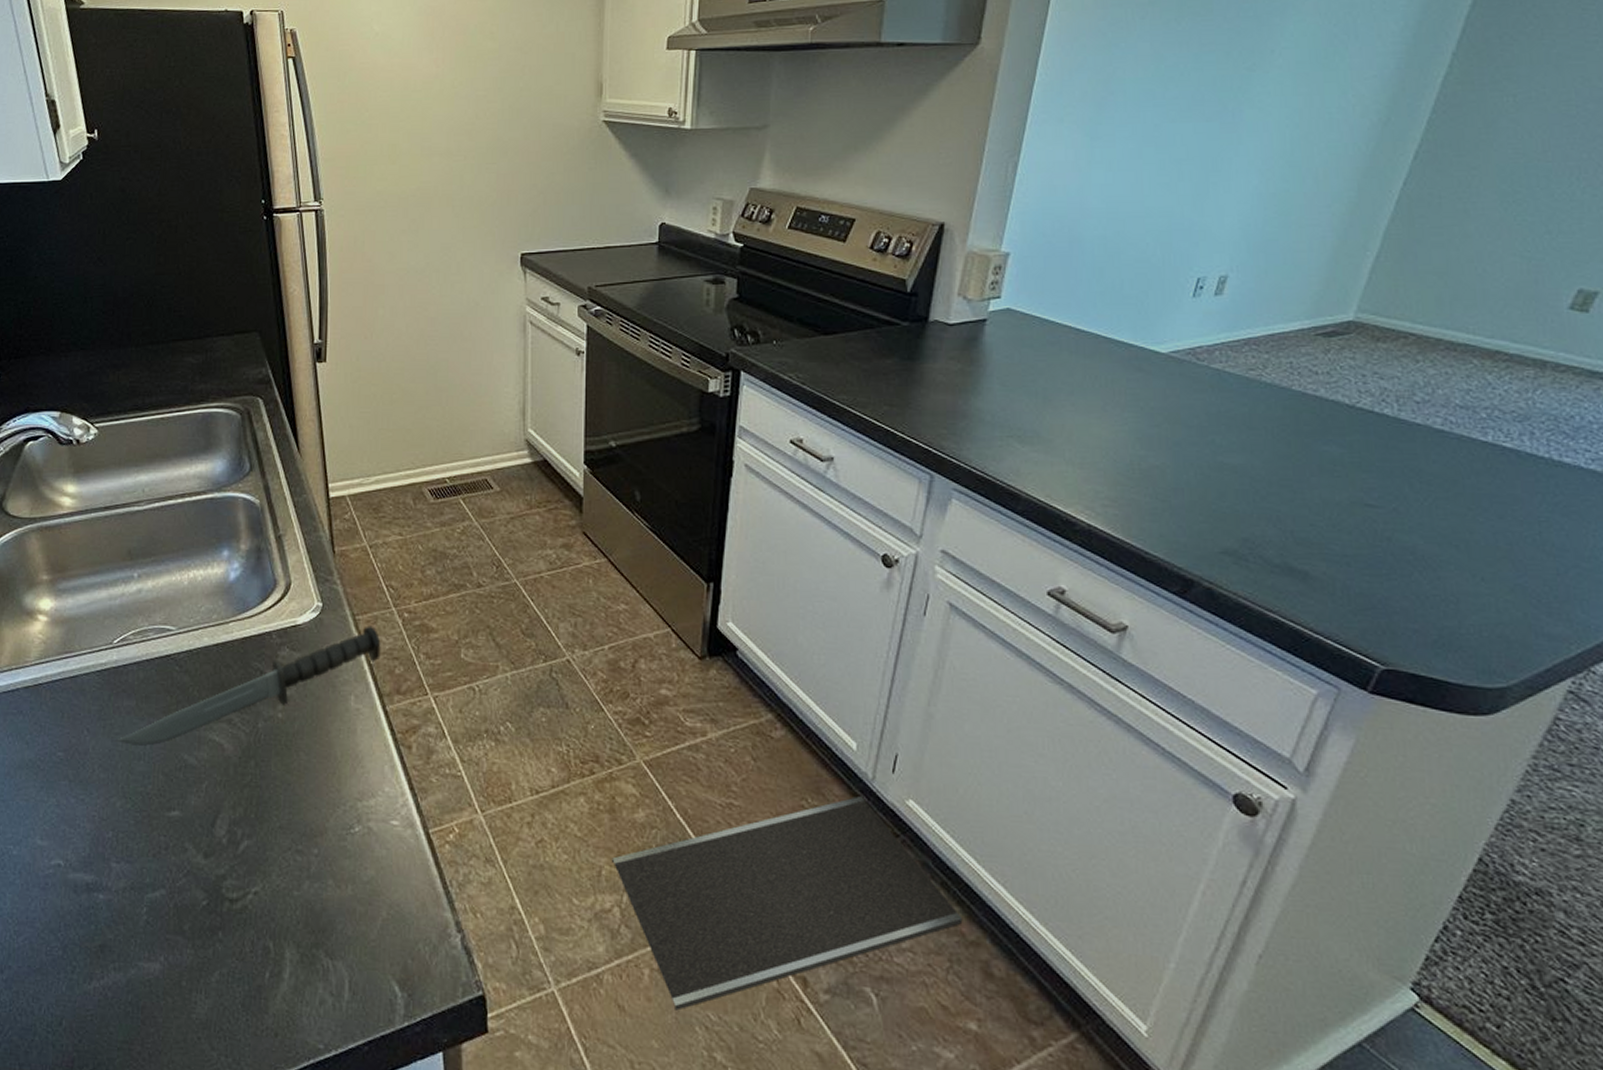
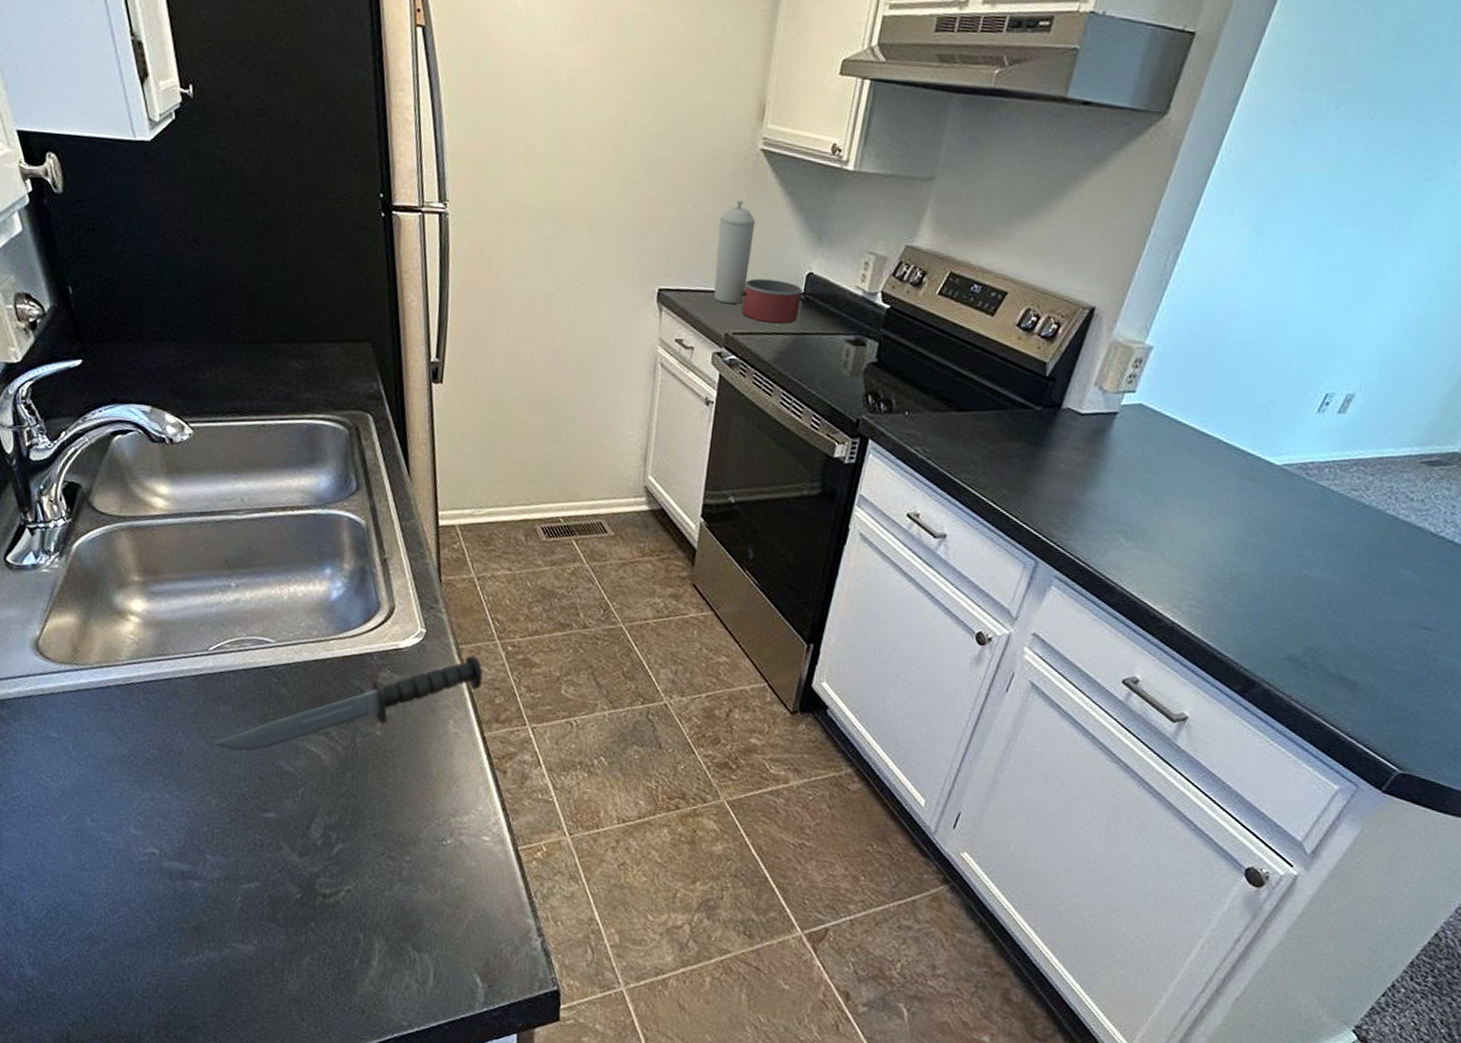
canister: none [571,167,606,260] -> present [714,200,756,305]
cooking pot: none [597,233,661,273] -> present [738,278,806,324]
door mat: present [612,795,963,1011] -> none [687,845,993,1013]

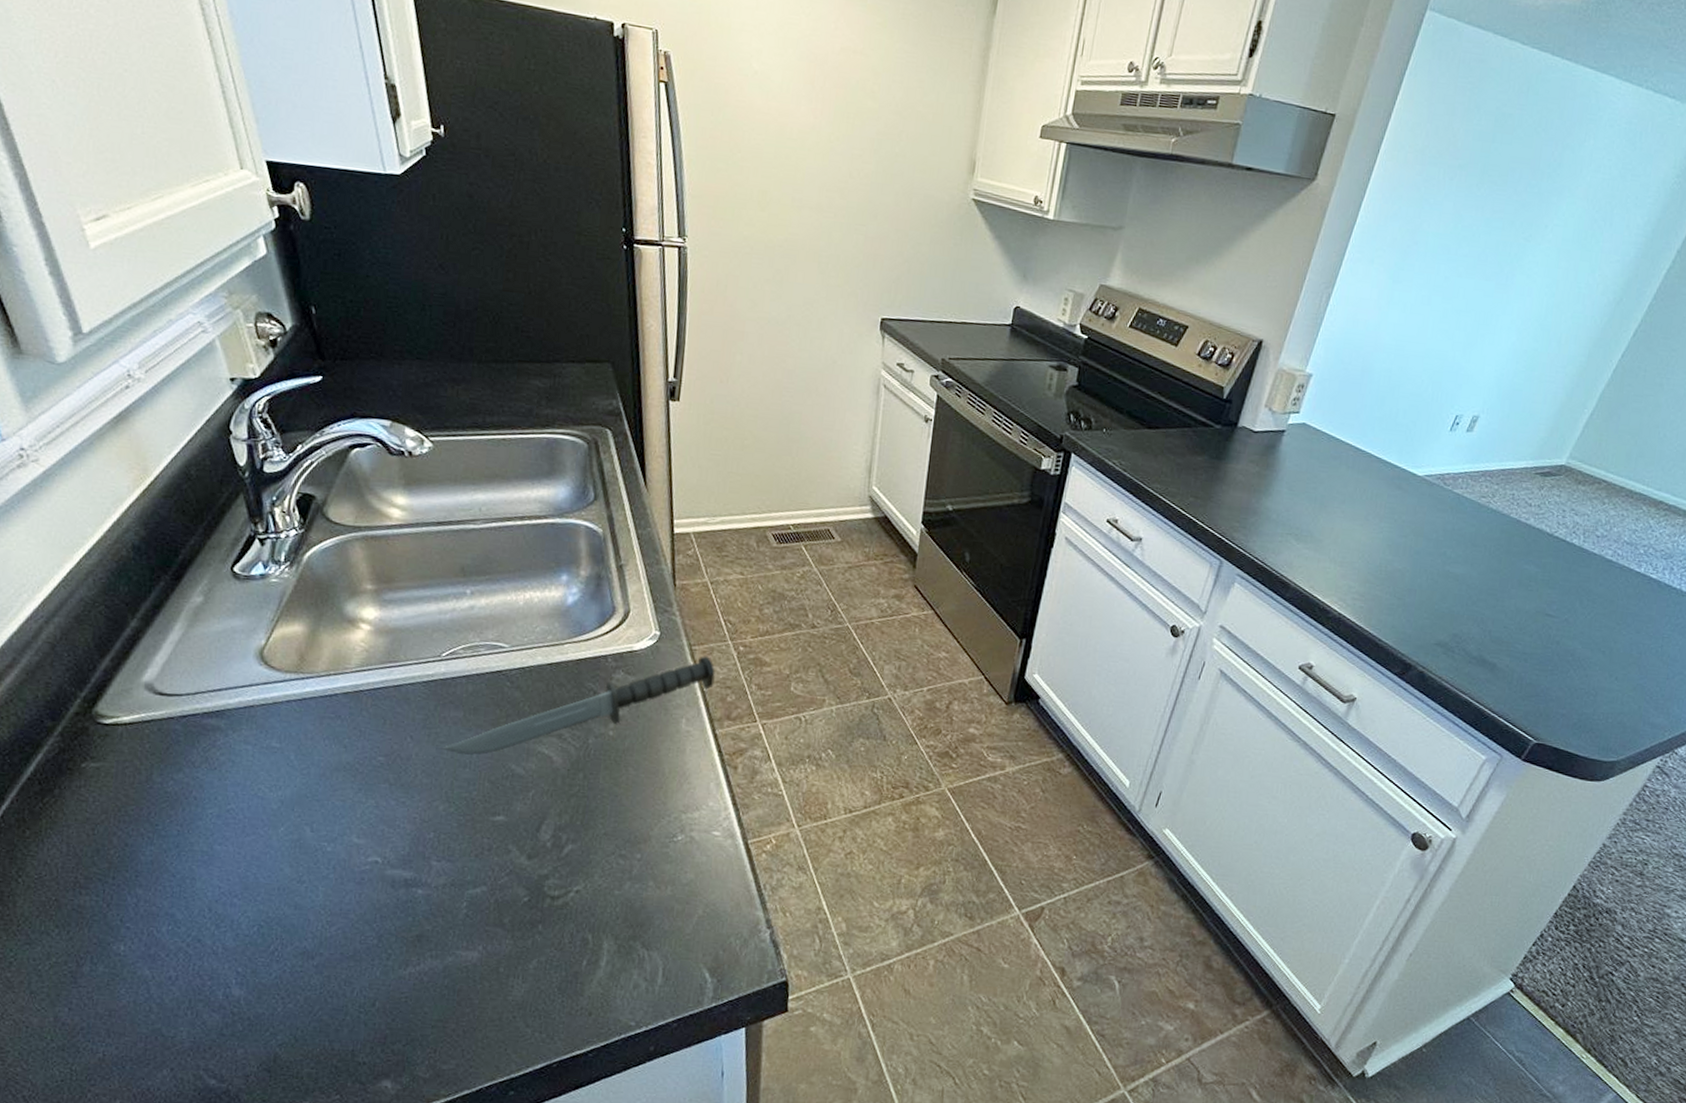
canister: present [714,200,756,305] -> none [931,242,968,334]
cooking pot: present [738,278,806,324] -> none [953,310,1014,351]

